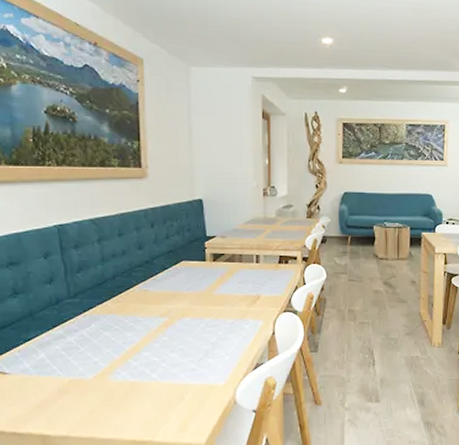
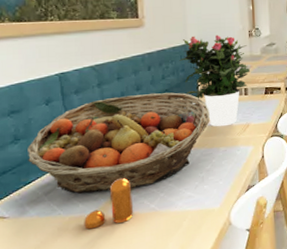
fruit basket: none [27,253,217,357] -> present [28,92,210,194]
pepper shaker: none [84,344,135,394] -> present [84,178,134,230]
potted flower: none [185,191,264,296] -> present [179,35,251,127]

